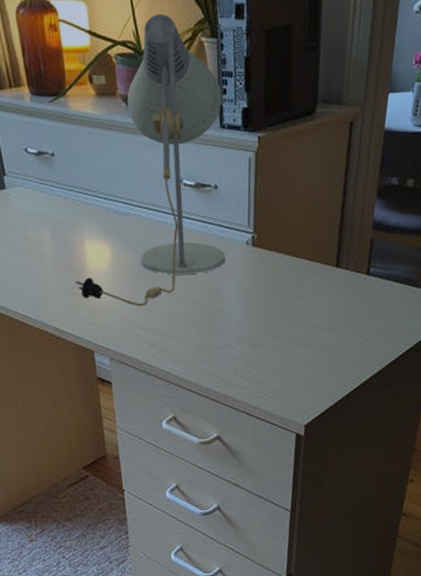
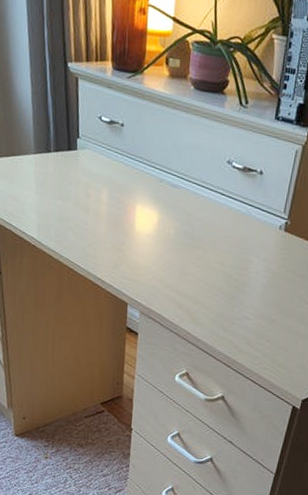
desk lamp: present [75,14,225,307] -> none [122,9,282,271]

